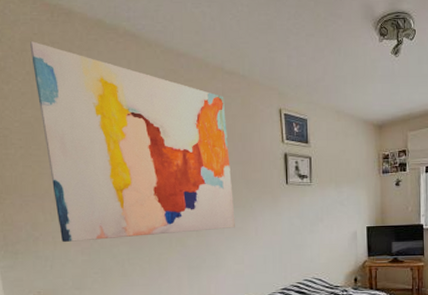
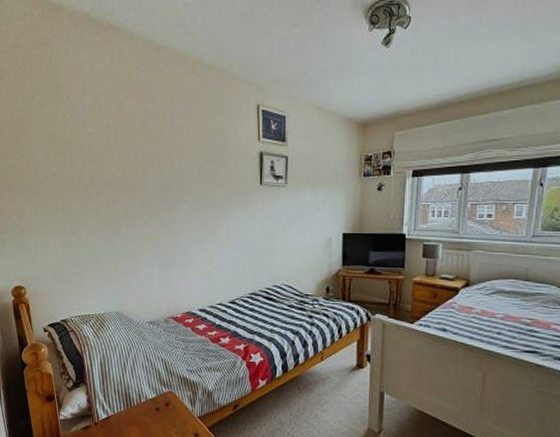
wall art: present [30,41,235,243] -> none [22,37,207,235]

